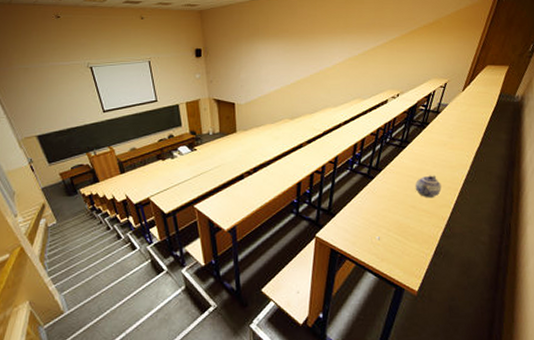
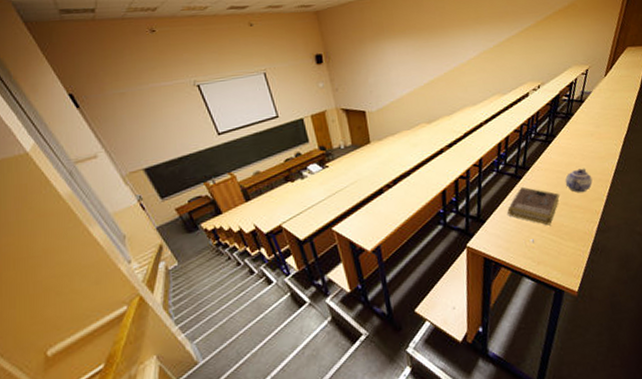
book: none [357,186,409,226] -> present [507,186,560,226]

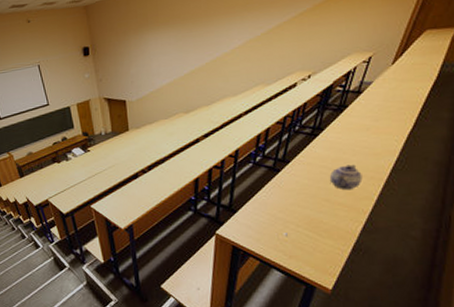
book: present [507,186,560,226] -> none [261,180,322,221]

